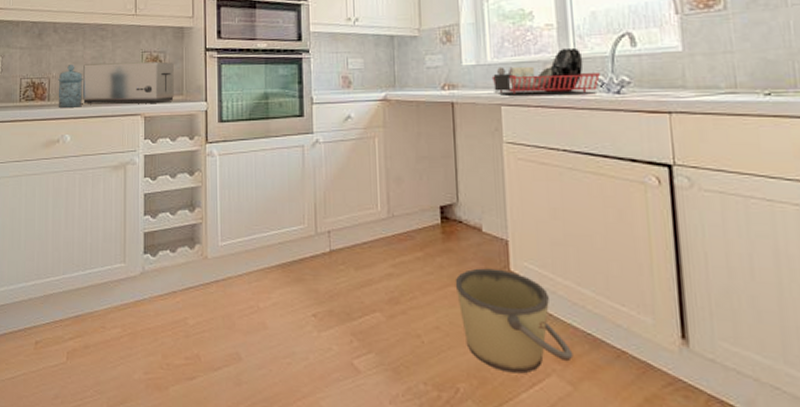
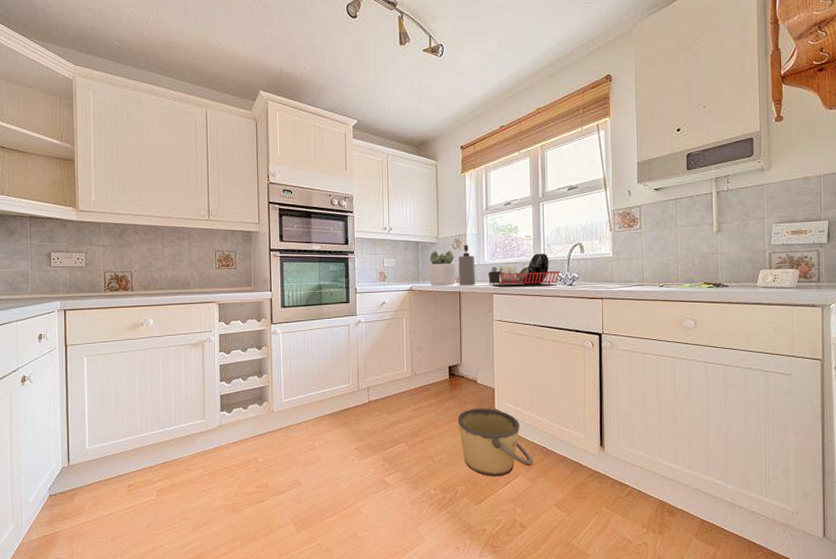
canister: present [58,65,83,108] -> none [140,261,163,297]
toaster: present [83,61,174,104] -> none [163,259,244,294]
succulent plant: none [406,46,449,95] -> present [427,251,457,286]
soap dispenser: none [445,38,475,94] -> present [456,245,475,286]

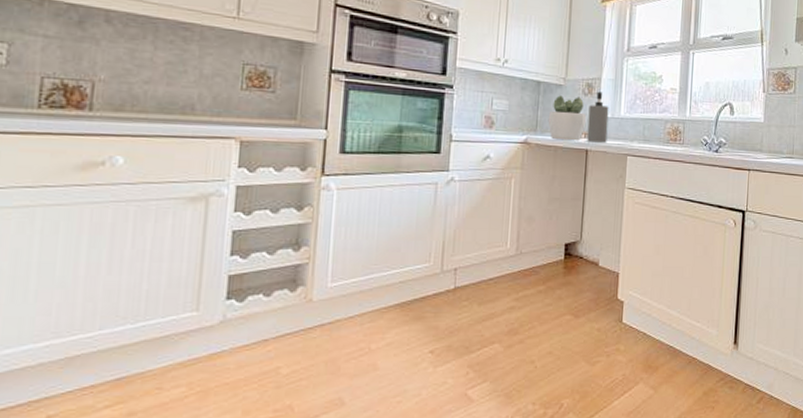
bucket: present [457,408,533,477] -> none [570,298,658,385]
dish rack: present [487,253,560,287] -> none [622,110,706,151]

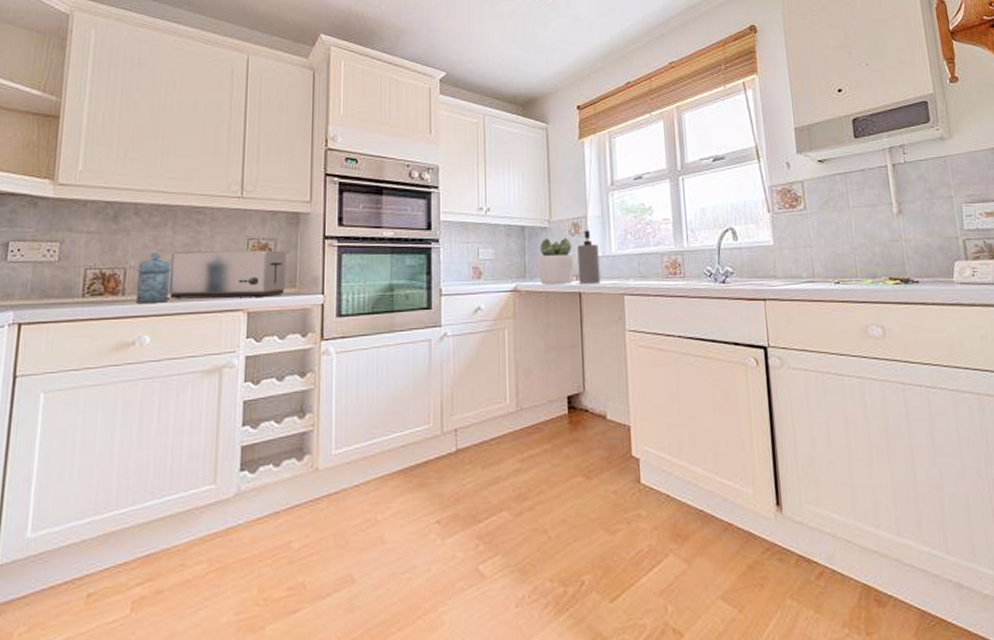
canister: none [105,68,151,123] -> present [135,253,171,303]
toaster: none [148,68,287,127] -> present [169,250,286,299]

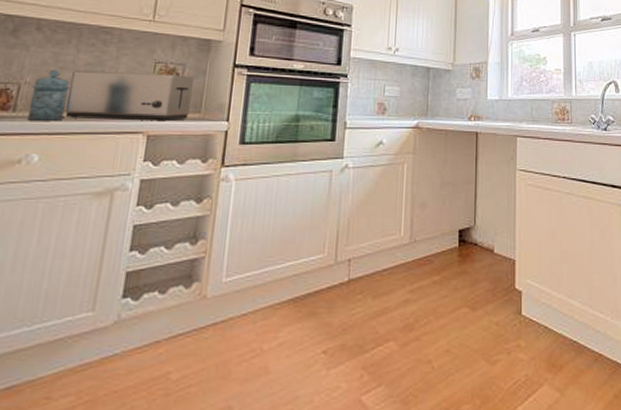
succulent plant: present [536,238,577,285] -> none [438,80,475,124]
soap dispenser: present [574,230,601,284] -> none [475,75,497,125]

